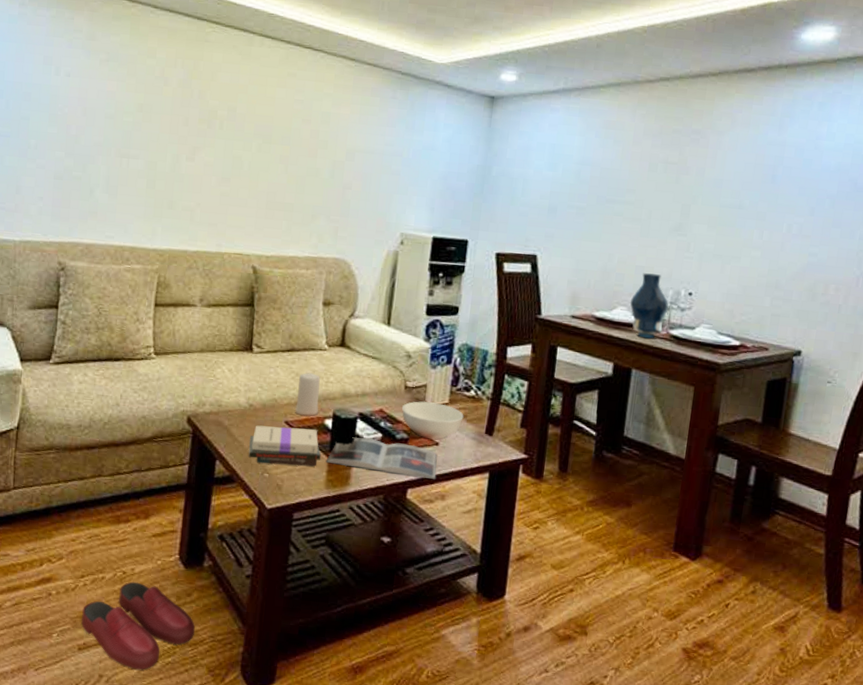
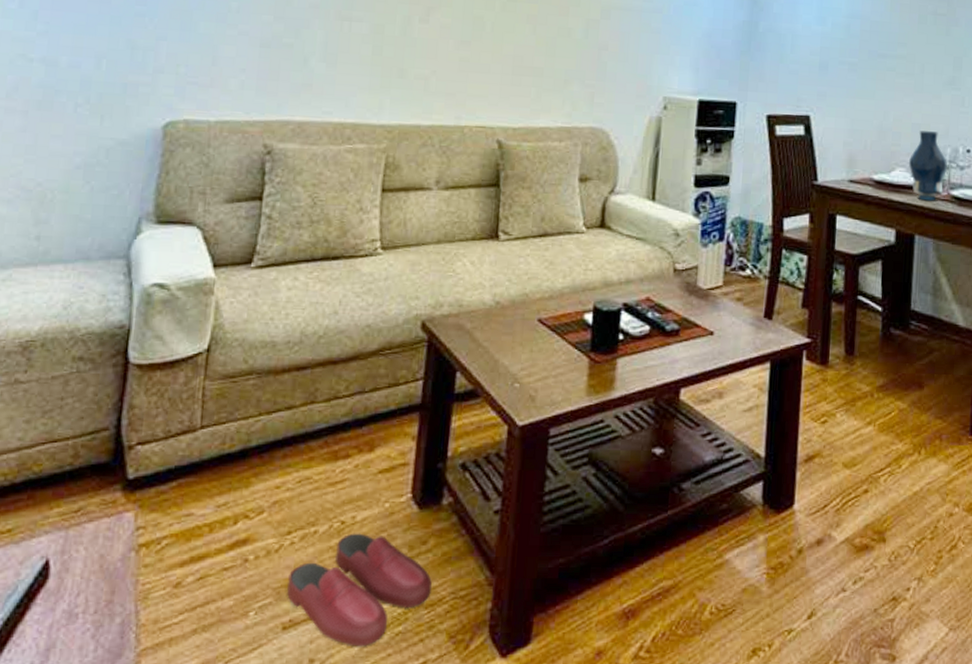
books: present [248,425,321,467] -> none [495,325,580,372]
candle: present [295,373,320,417] -> none [549,260,578,312]
magazine: present [326,437,438,480] -> none [586,332,713,376]
bowl: present [401,401,464,440] -> none [670,285,740,329]

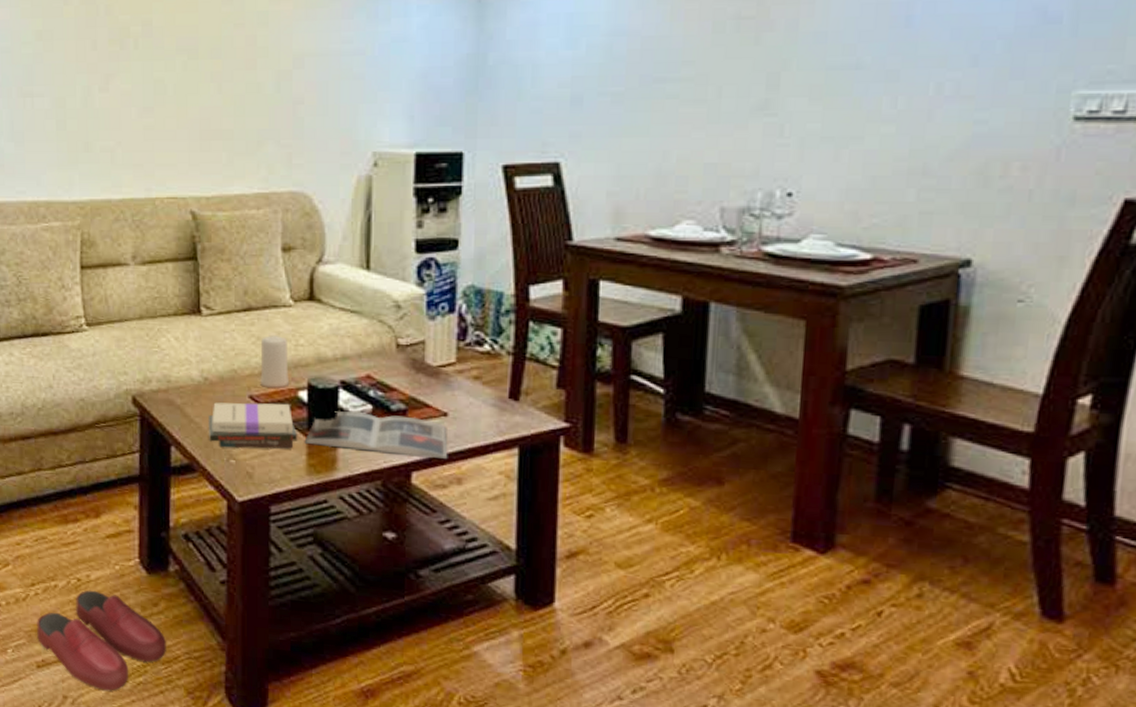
books: none [495,325,580,372] -> present [207,402,297,449]
candle: none [549,260,578,312] -> present [260,335,289,389]
magazine: none [586,332,713,376] -> present [304,411,448,460]
vase: present [909,131,948,201] -> none [700,172,759,260]

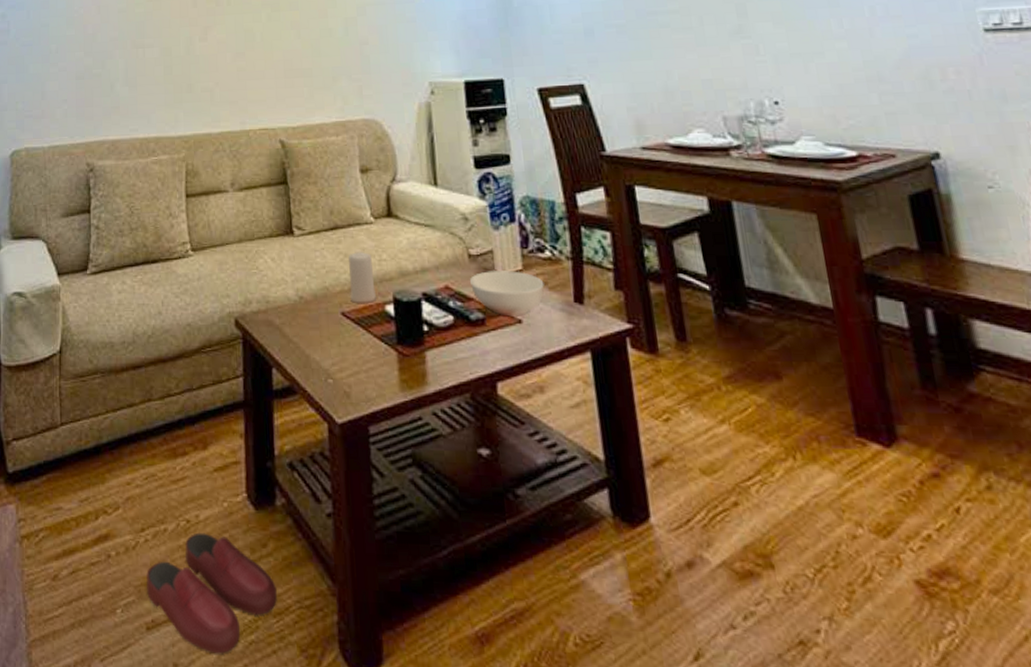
books: present [207,402,297,449] -> none [305,318,388,367]
magazine: present [304,411,448,460] -> none [395,324,528,368]
bowl: none [394,362,478,410] -> present [469,271,544,317]

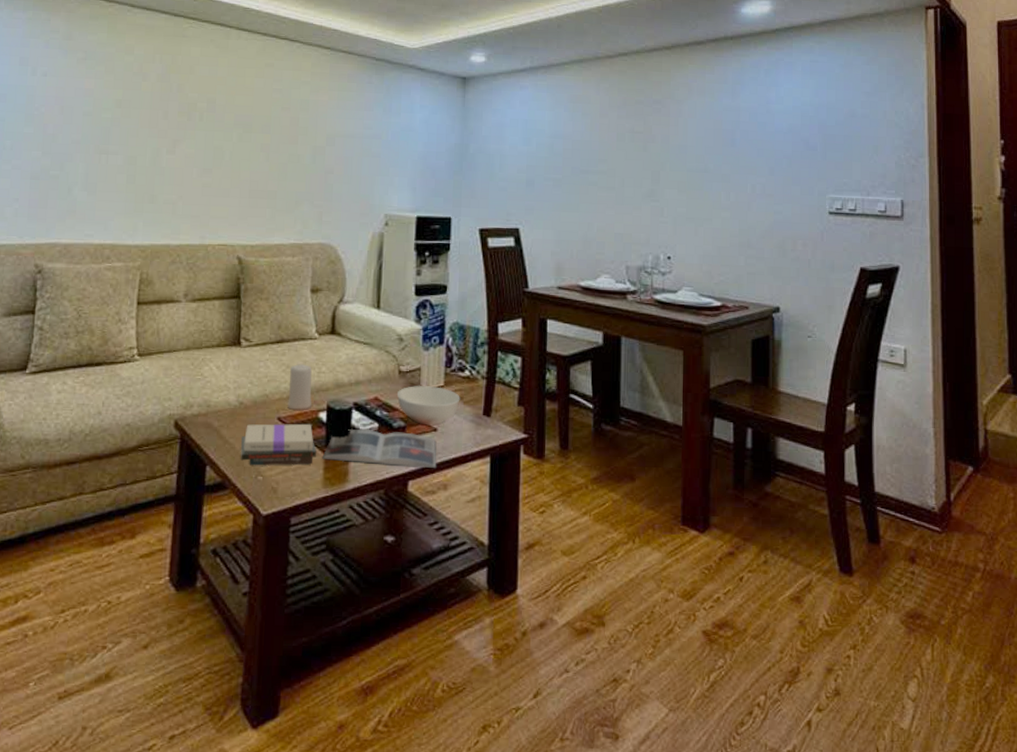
slippers: present [146,532,277,654] -> none [62,612,189,716]
books: none [305,318,388,367] -> present [240,423,316,466]
magazine: none [395,324,528,368] -> present [322,429,437,469]

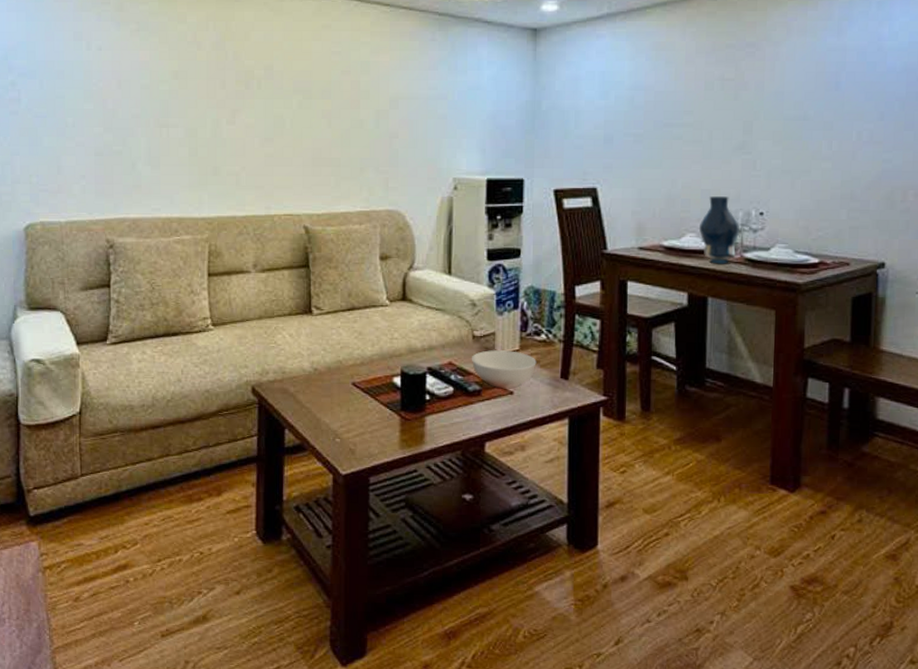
books: present [240,423,316,466] -> none [317,388,392,429]
candle: present [287,364,312,411] -> none [361,331,385,376]
magazine: present [322,429,437,469] -> none [398,393,514,431]
vase: none [613,240,650,305] -> present [699,196,740,264]

